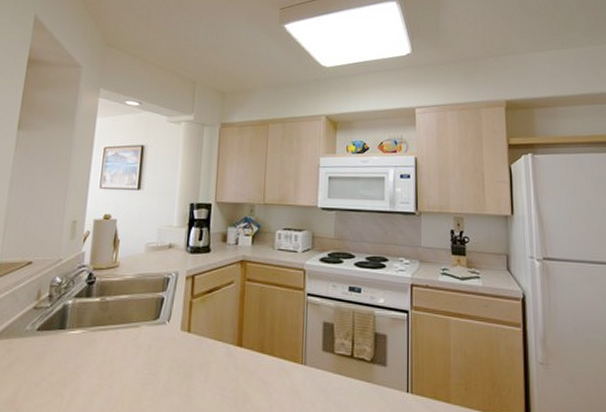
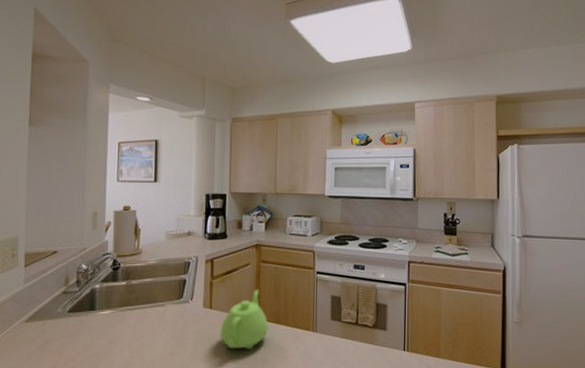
teapot: none [197,311,252,384] -> present [219,289,268,350]

